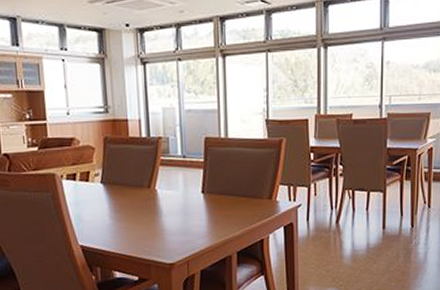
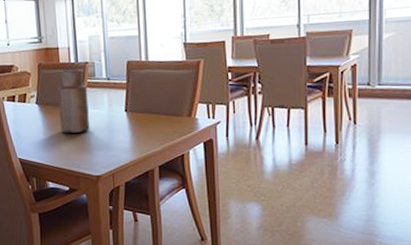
vase: none [126,145,162,217] -> present [58,69,90,133]

